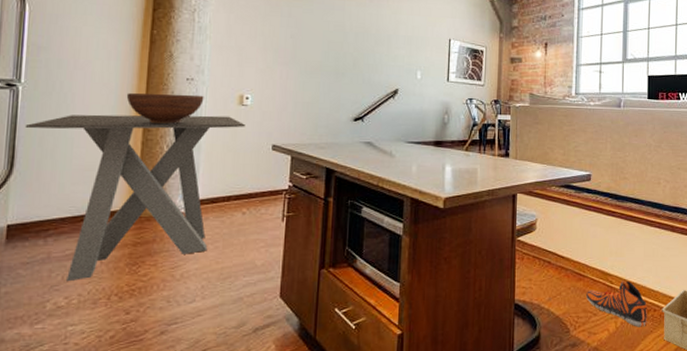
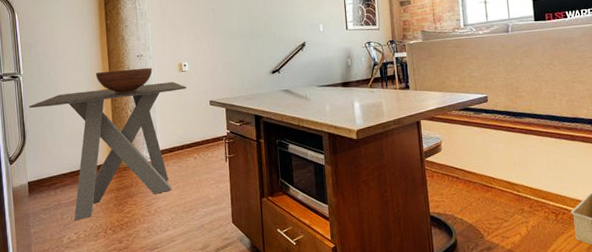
sneaker: present [586,280,648,327] -> none [496,188,558,230]

